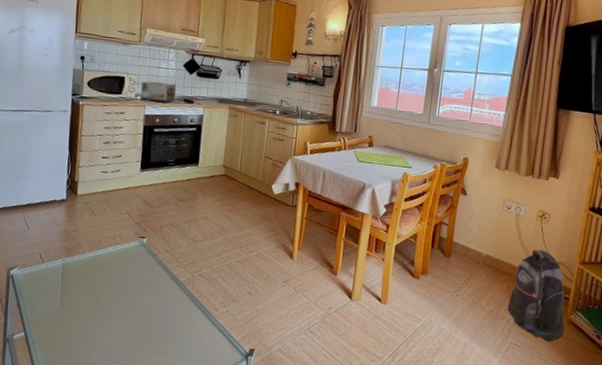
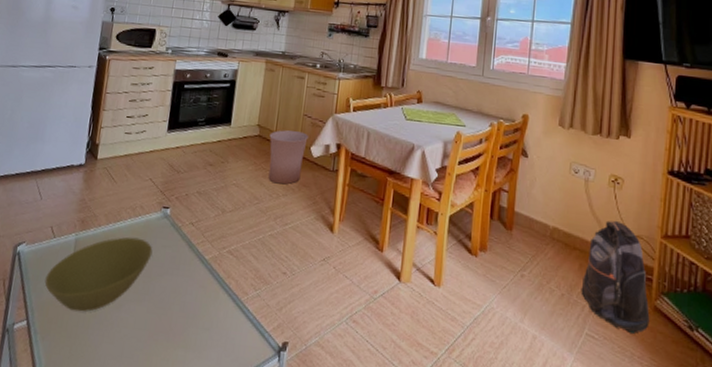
bowl: none [37,262,133,325] -> present [44,236,153,312]
toaster: present [140,81,177,103] -> none [171,33,211,57]
waste bin: none [234,170,270,218] -> present [268,130,308,185]

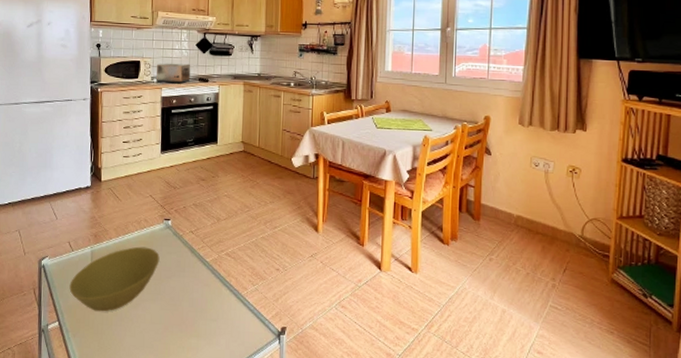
toaster: none [171,33,211,57] -> present [156,63,191,84]
waste bin: present [268,130,308,185] -> none [253,145,288,193]
backpack: present [581,220,650,334] -> none [544,206,608,303]

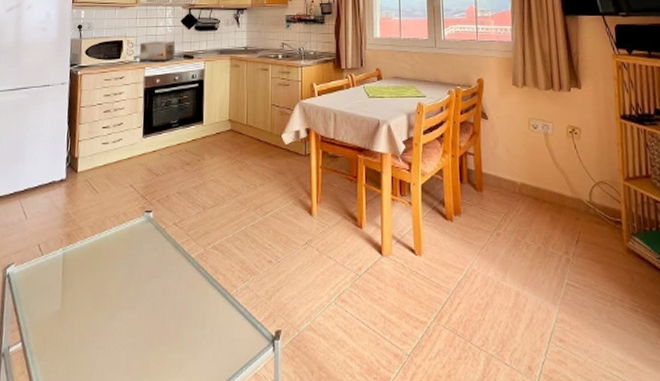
bowl: present [69,246,160,312] -> none [36,245,140,326]

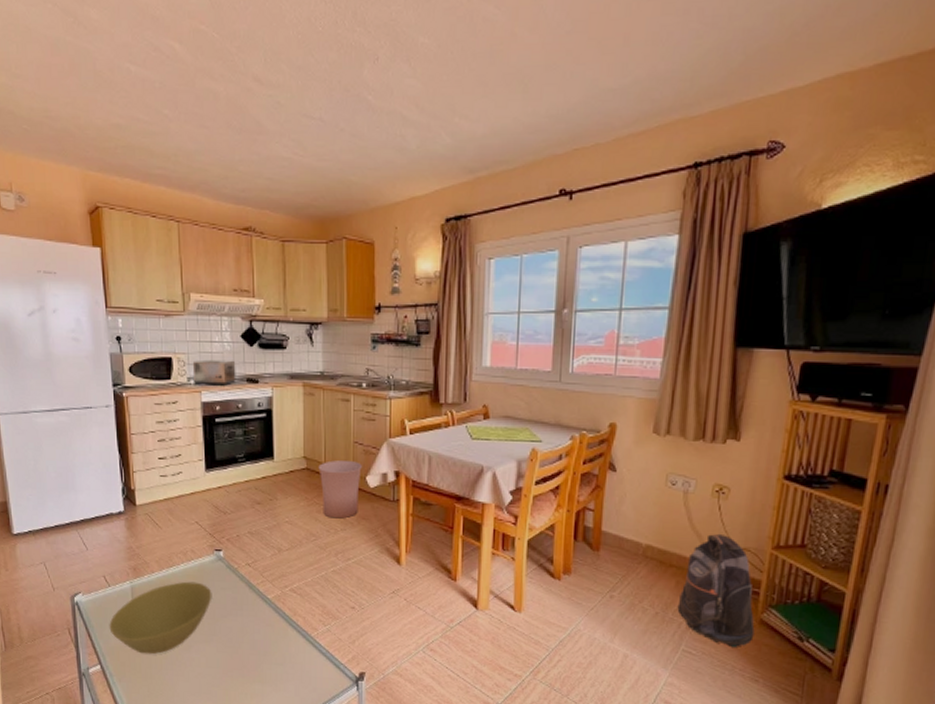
bowl: none [36,245,140,326] -> present [109,581,212,655]
waste bin: none [241,122,278,174] -> present [318,460,362,519]
backpack: none [555,169,625,277] -> present [677,533,755,647]

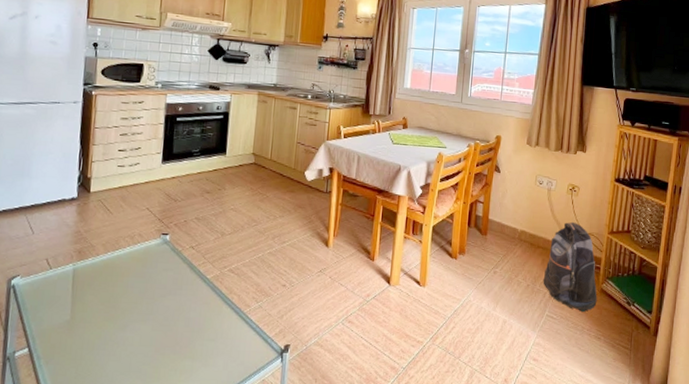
bowl: present [109,581,212,655] -> none [44,263,154,335]
toaster: present [192,359,236,386] -> none [161,67,201,91]
waste bin: present [318,460,362,519] -> none [264,157,302,207]

